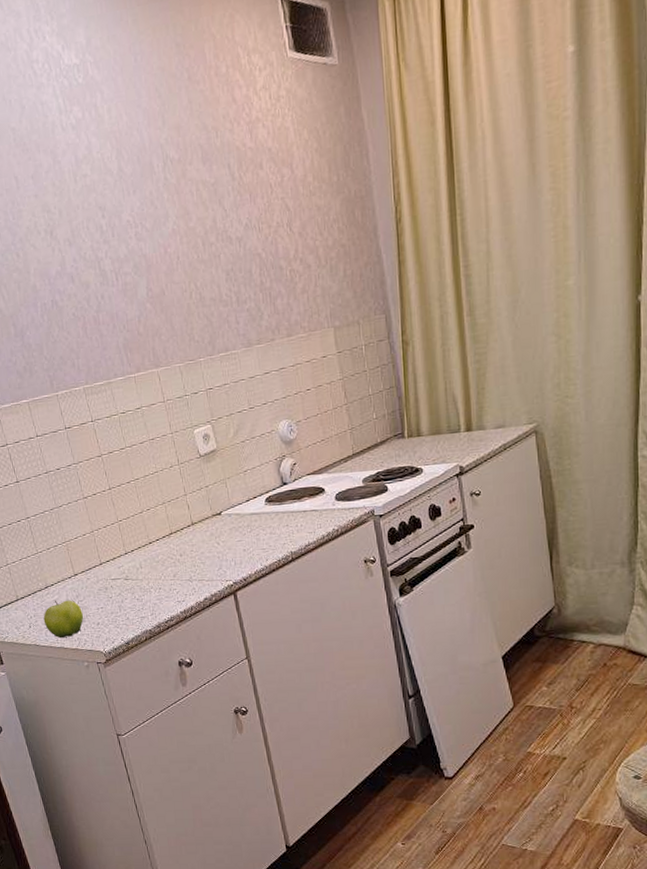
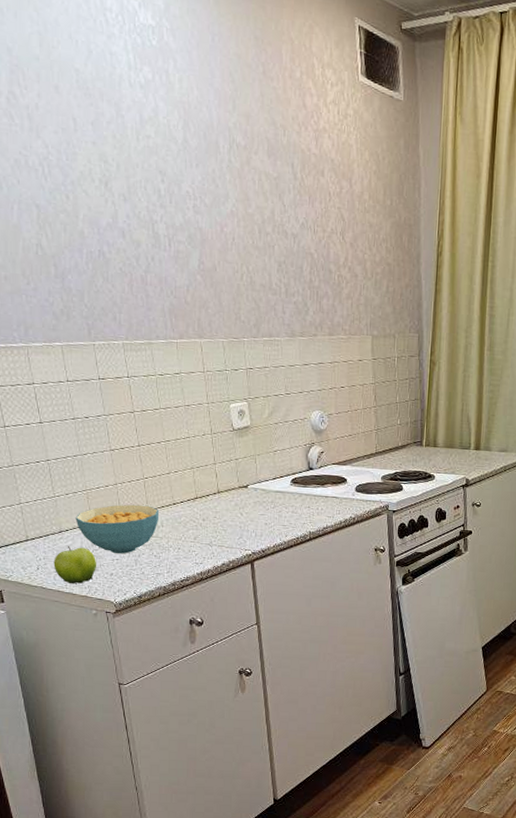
cereal bowl: none [58,548,137,603] -> present [75,504,158,554]

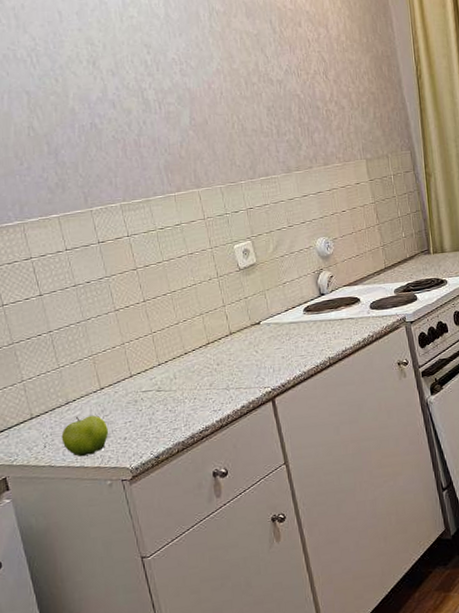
cereal bowl: present [75,504,158,554] -> none [82,359,171,416]

